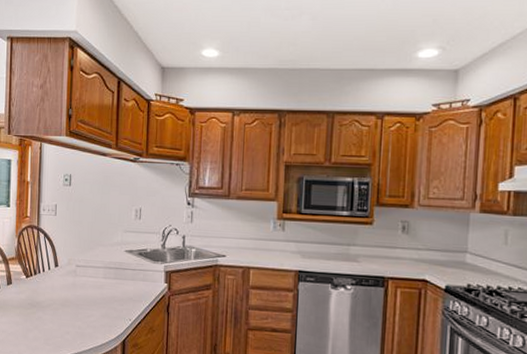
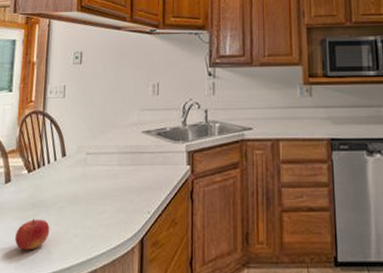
fruit: none [17,315,46,341] -> present [15,218,50,251]

